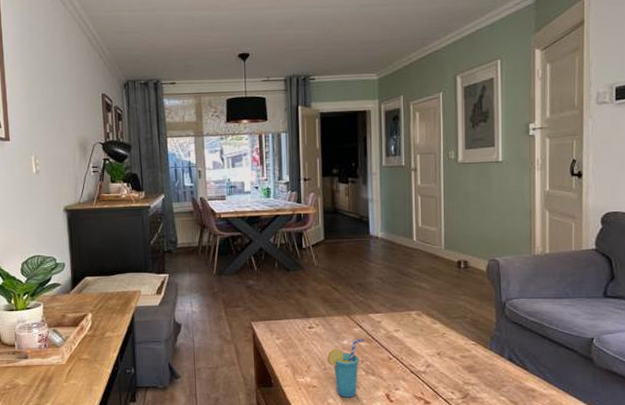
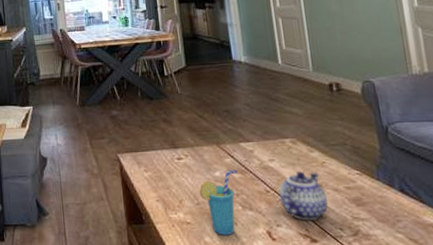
teapot: none [401,340,444,385] -> present [279,171,328,221]

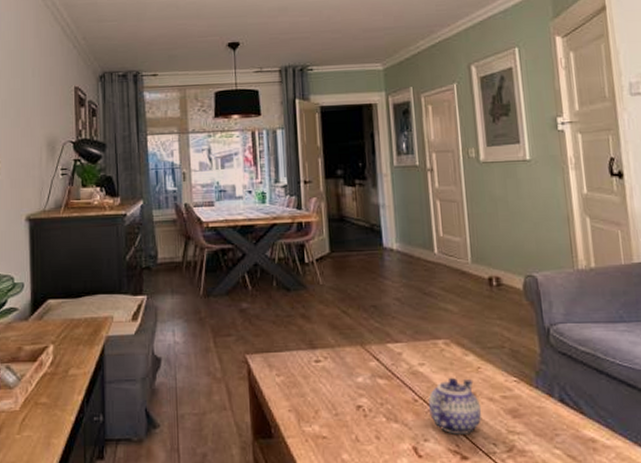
cup: present [199,170,238,235] -> none [338,375,383,451]

